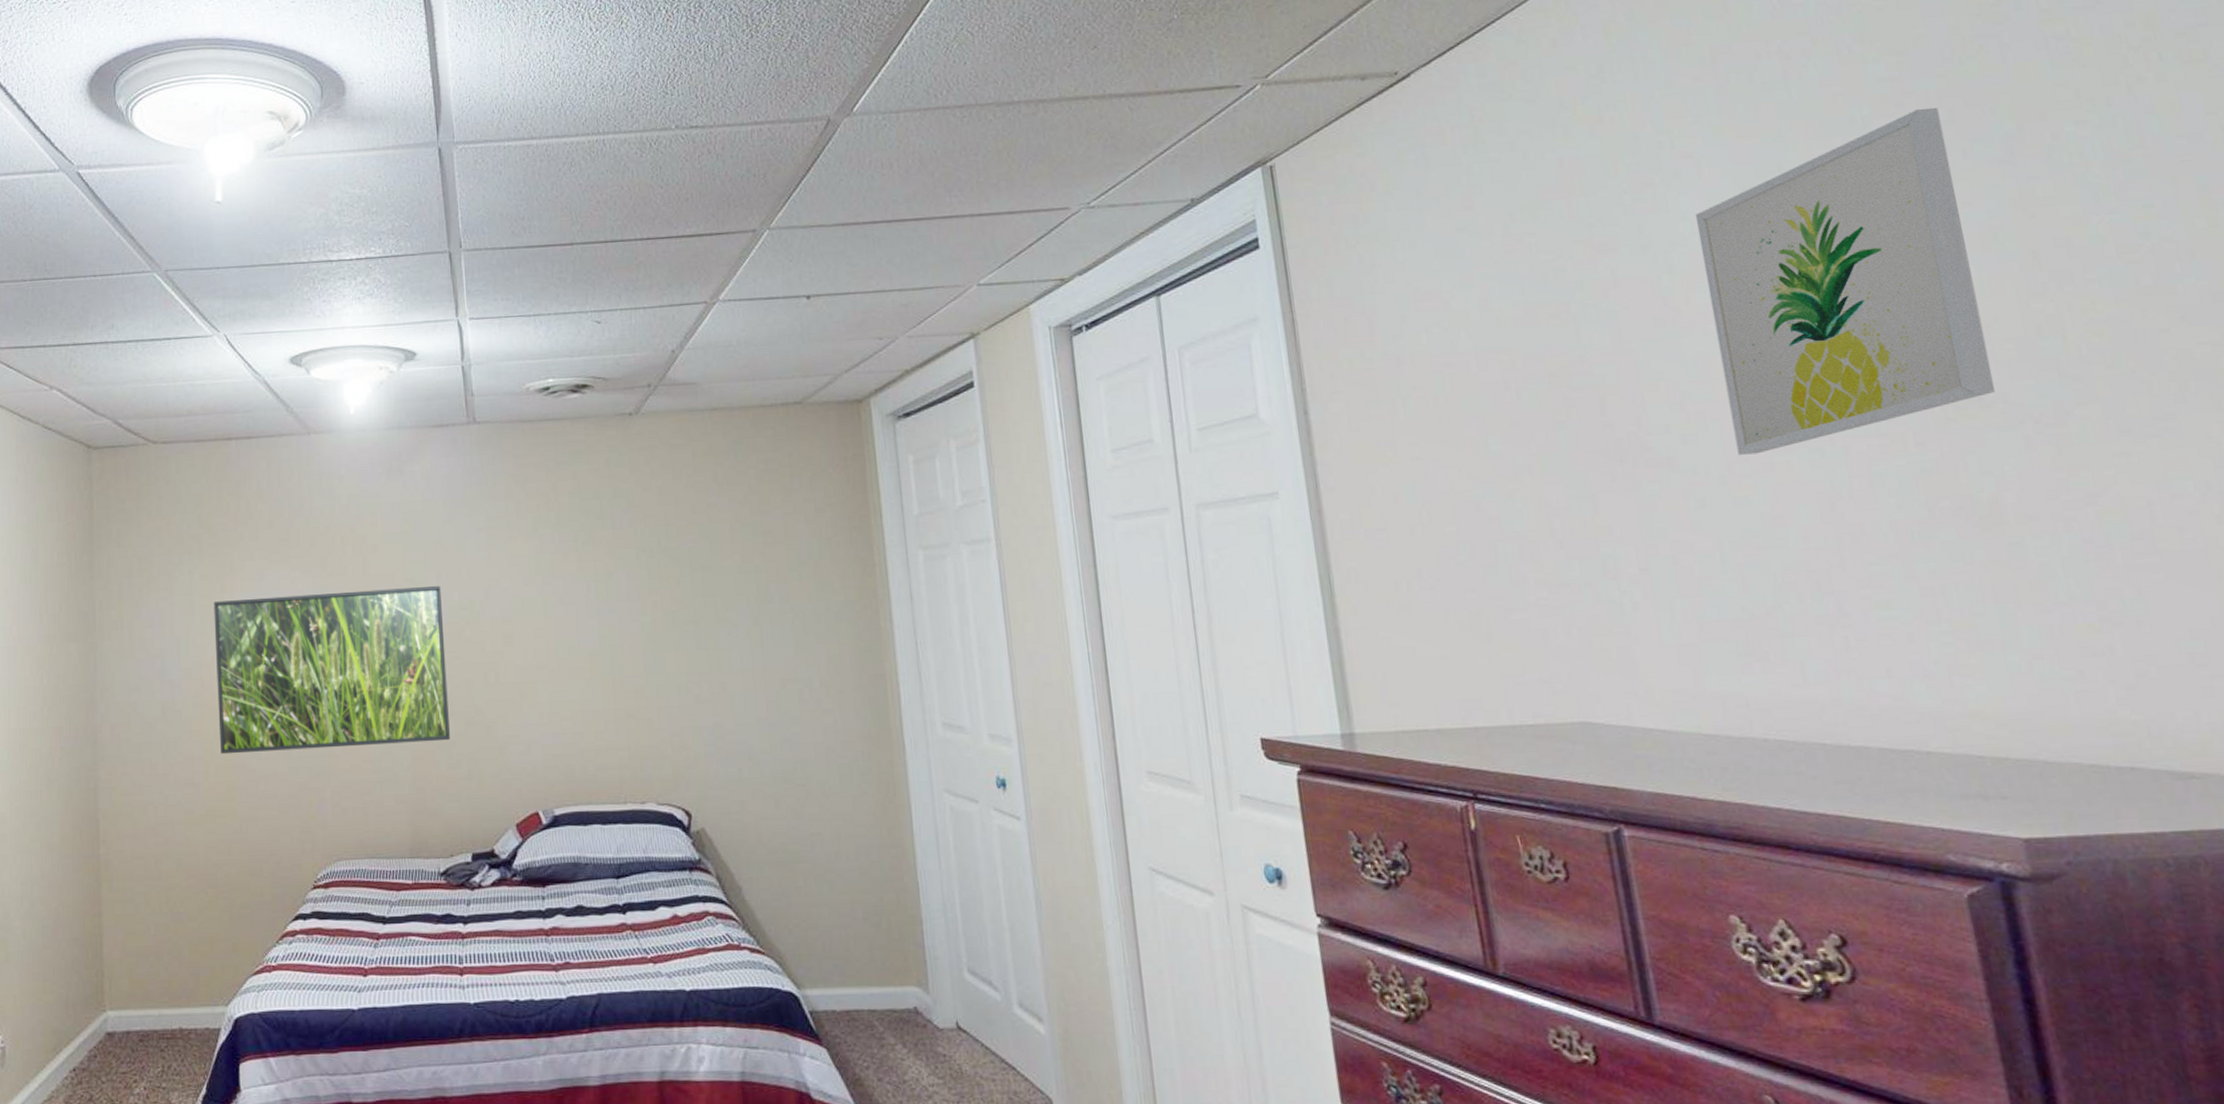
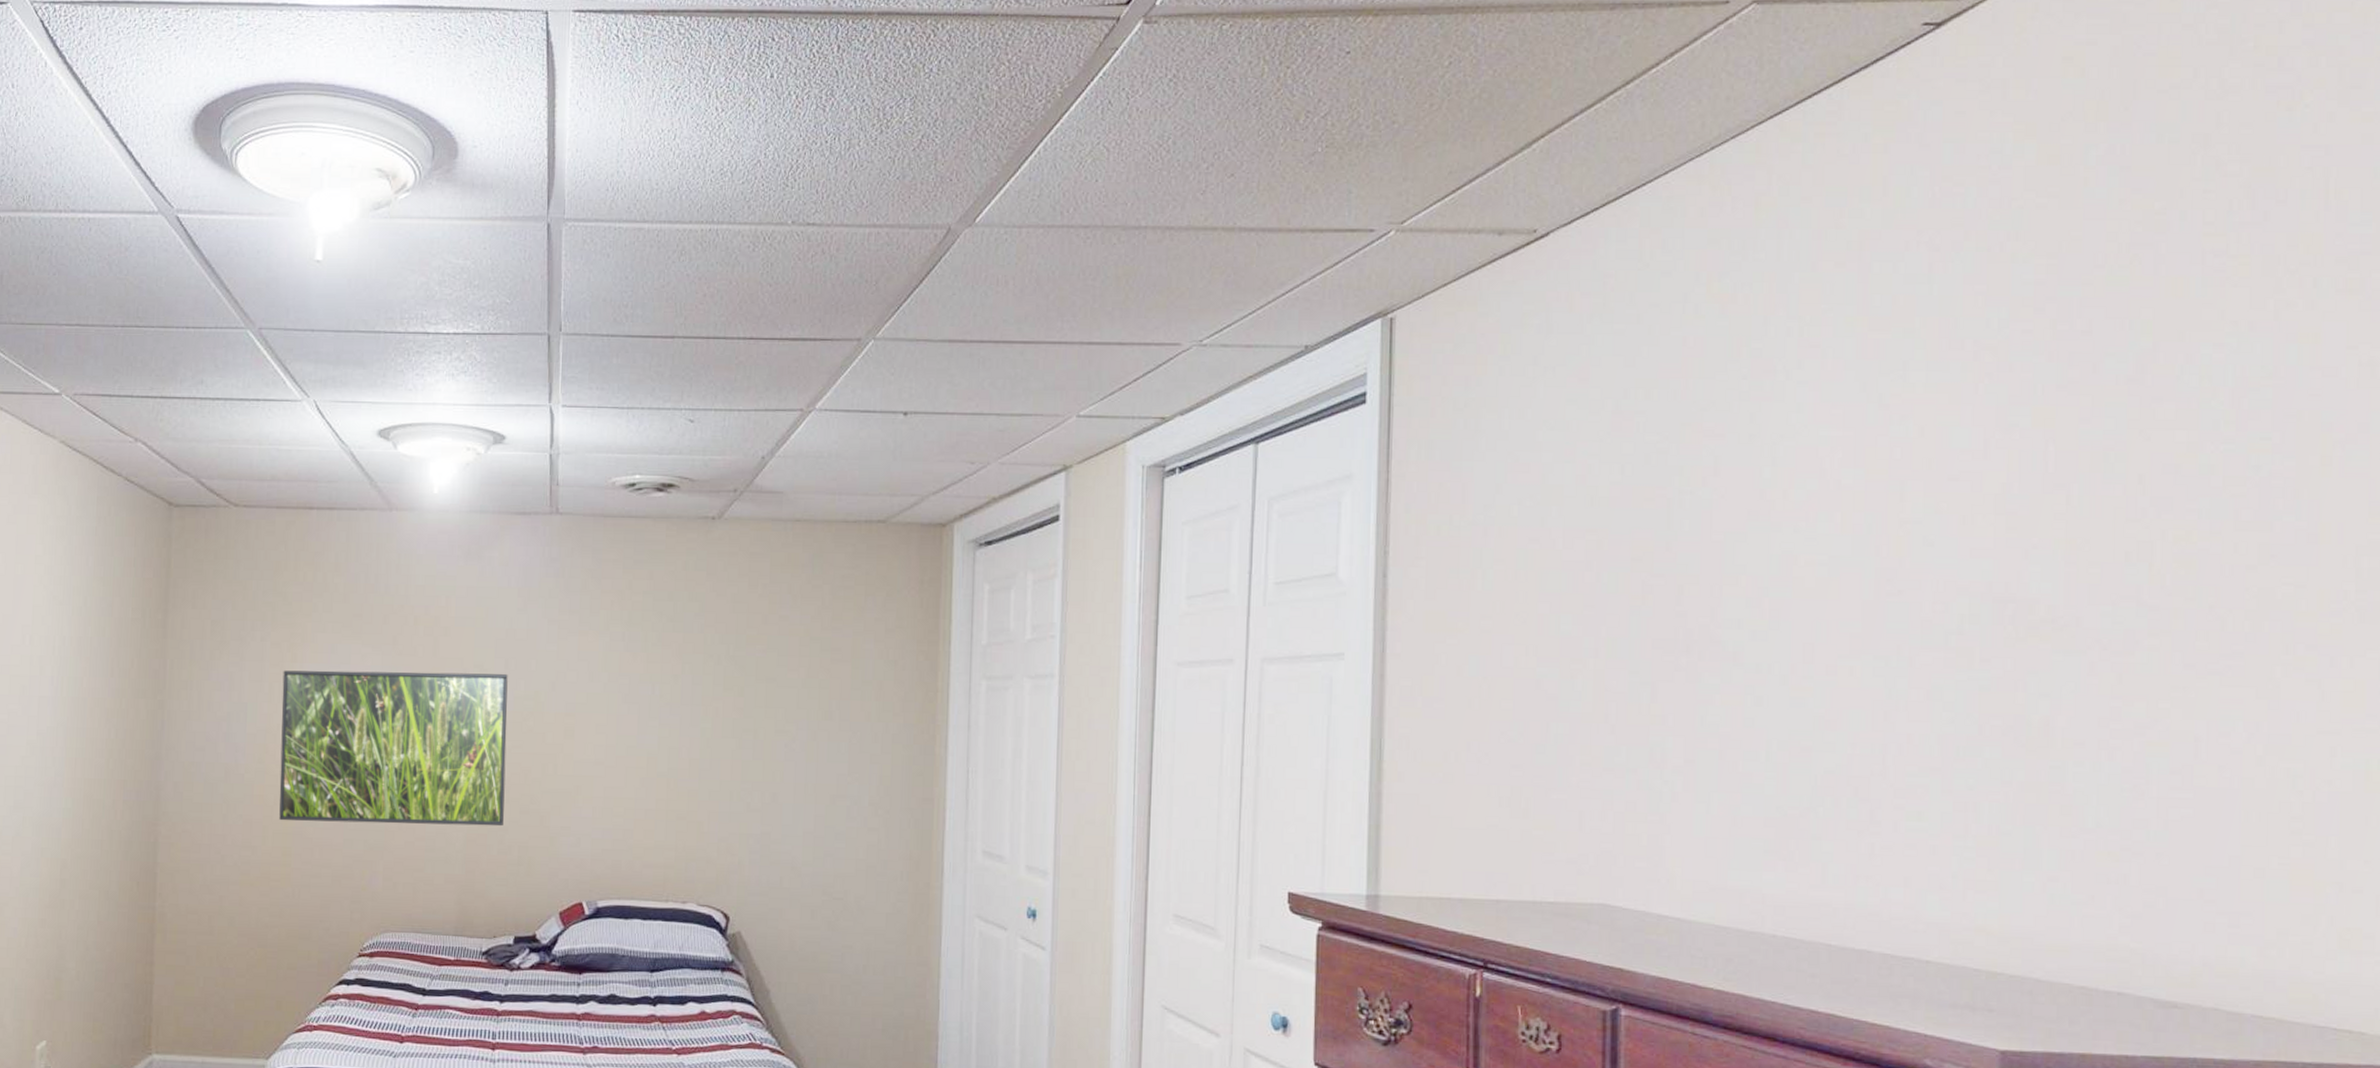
wall art: present [1695,107,1996,455] -> none [1804,316,2078,657]

